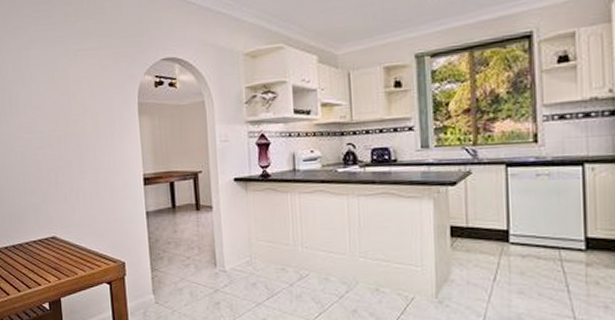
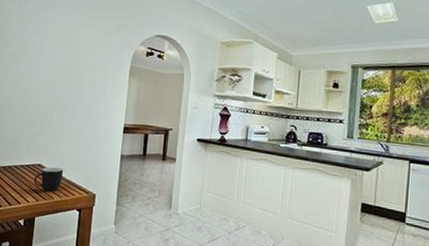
mug: none [50,237,83,268] -> present [33,167,63,192]

